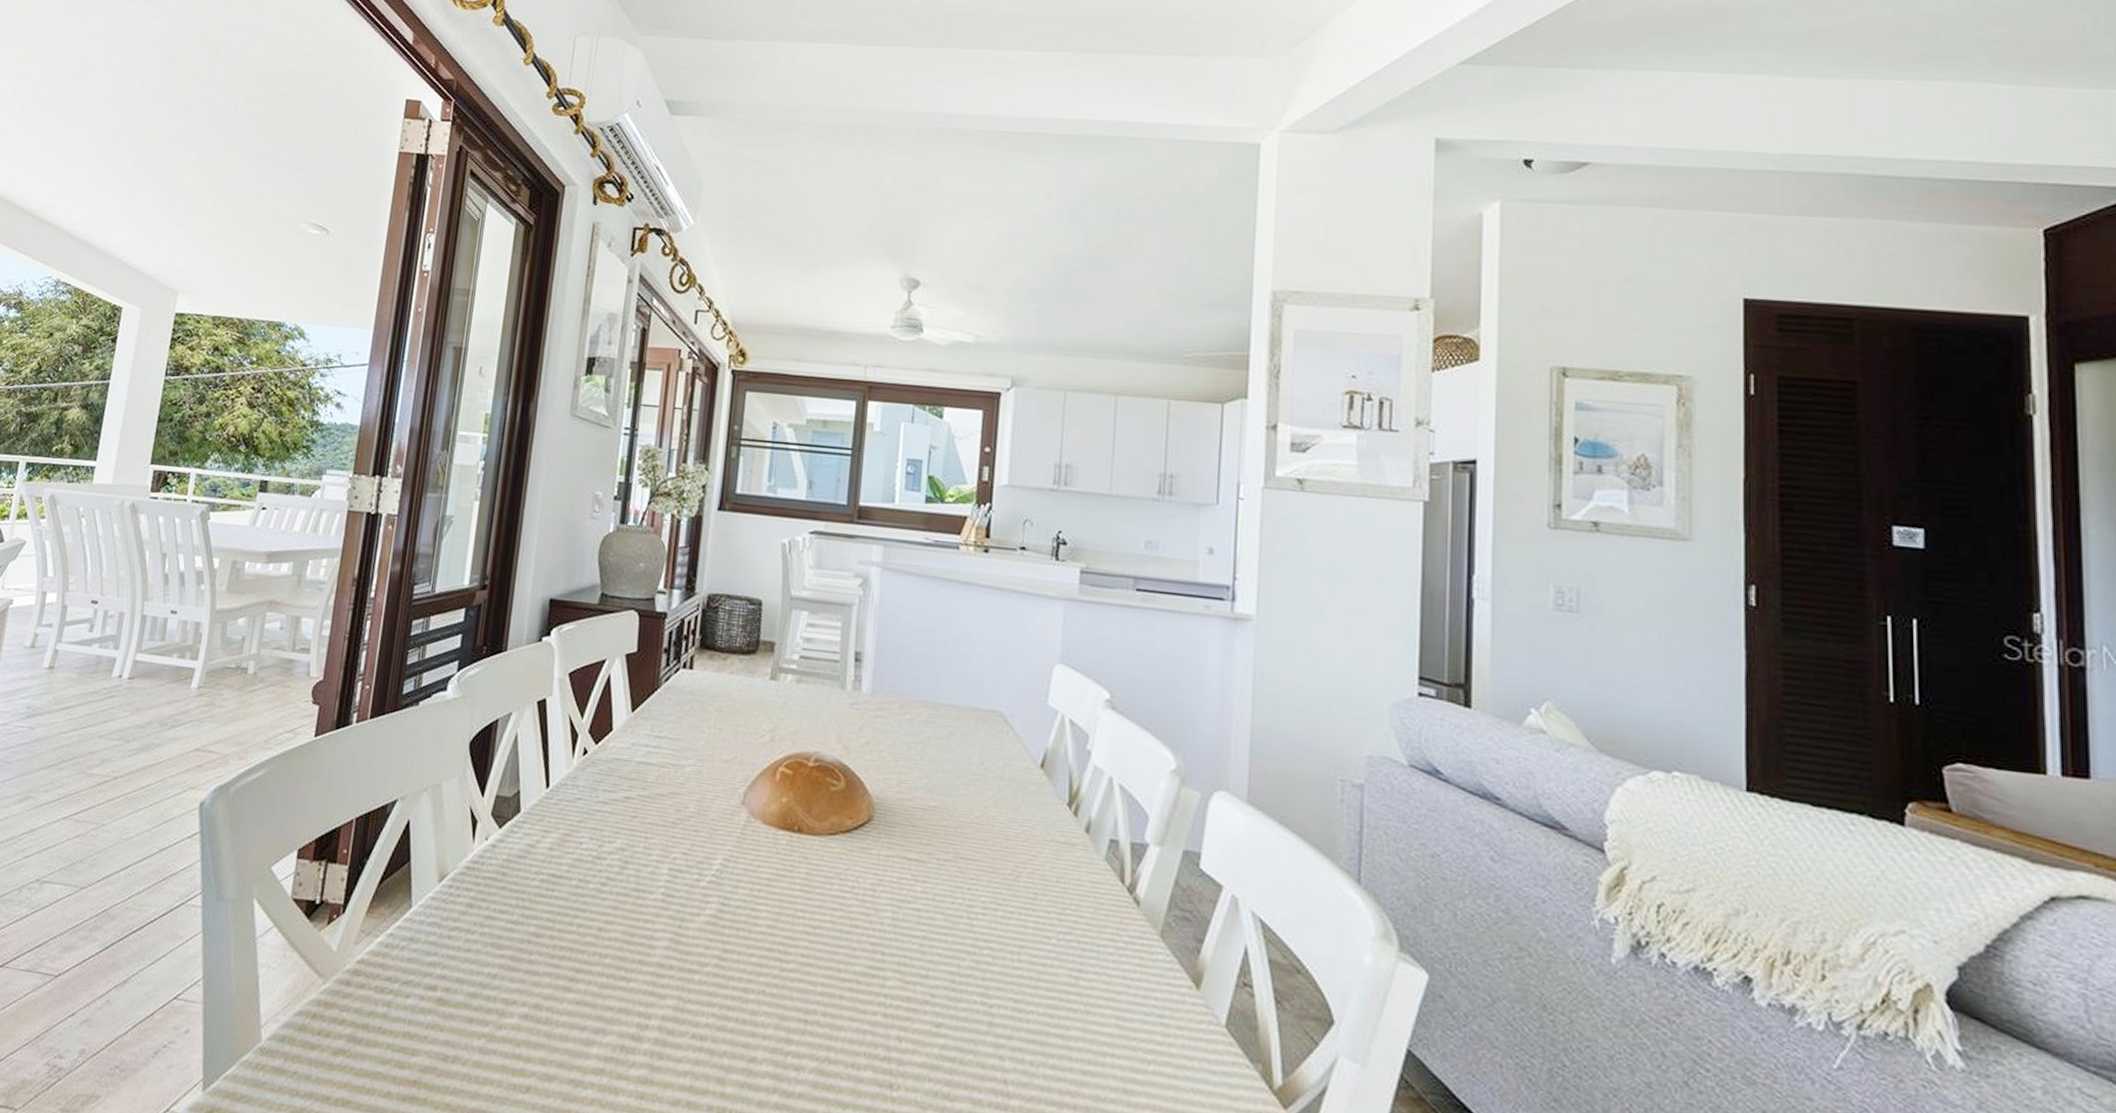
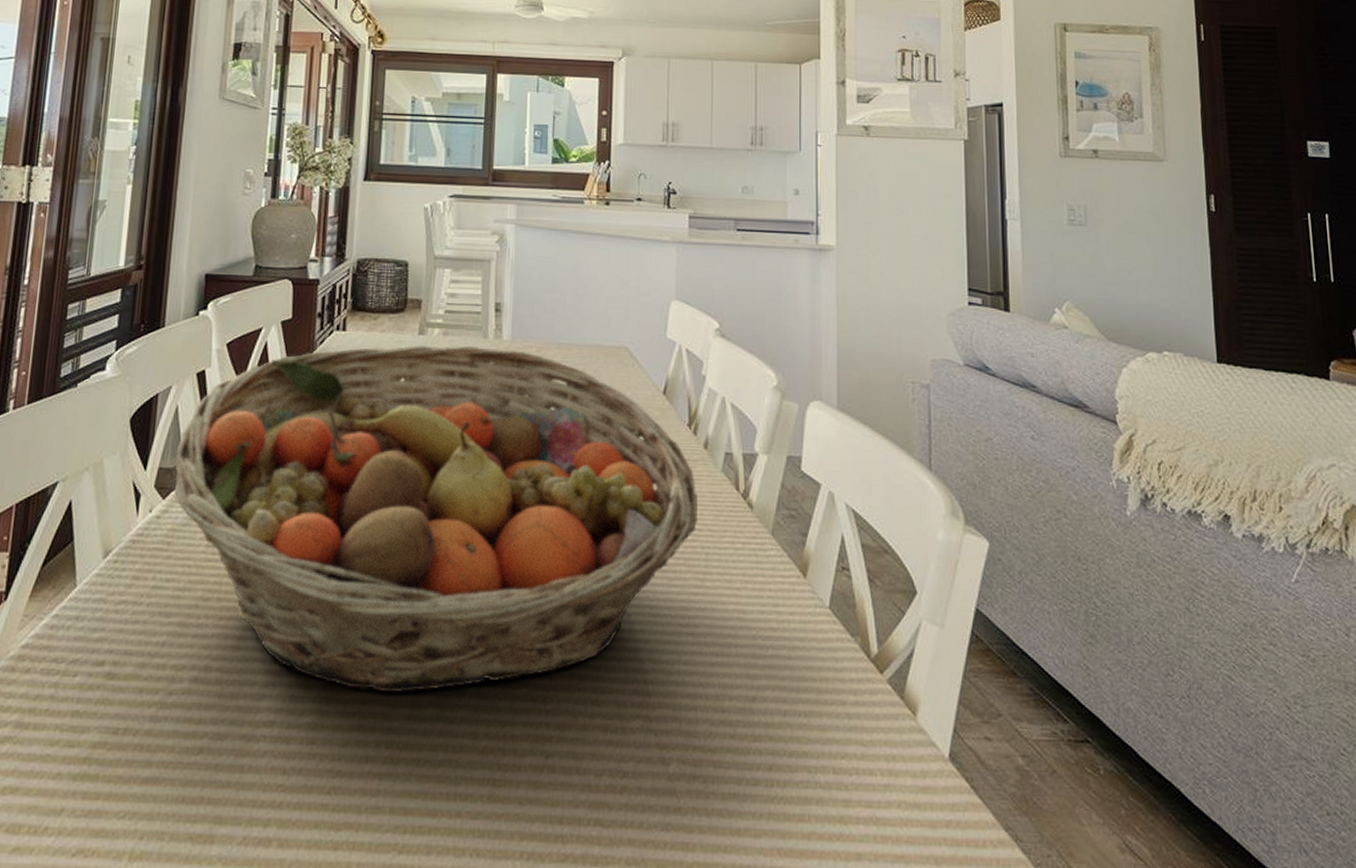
fruit basket: none [510,688,1076,1060] -> present [174,344,699,693]

